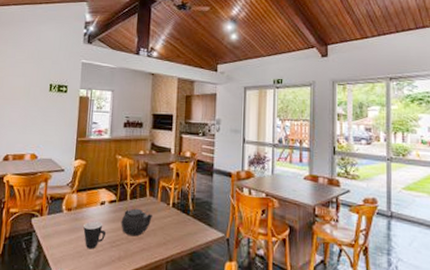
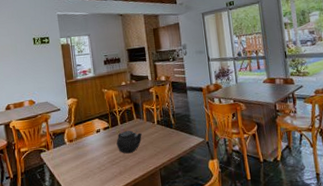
mug: present [83,221,106,250] -> none [85,146,106,170]

